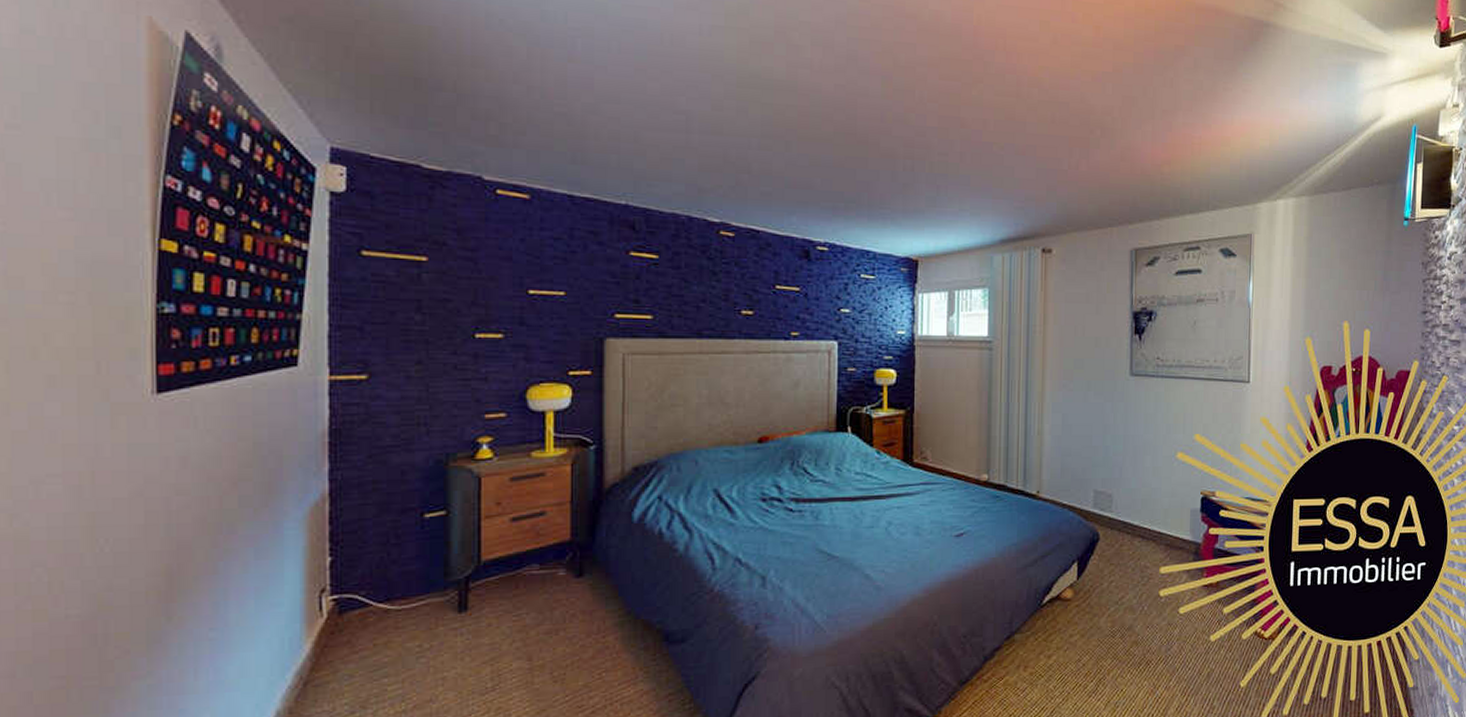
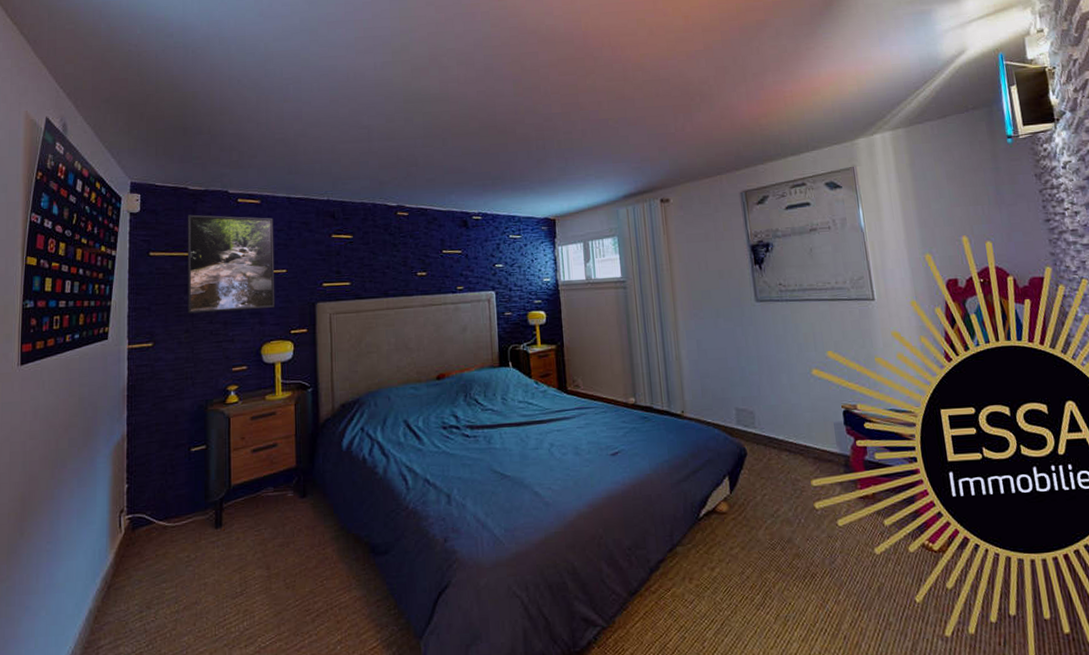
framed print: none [419,204,548,341] -> present [187,214,276,314]

